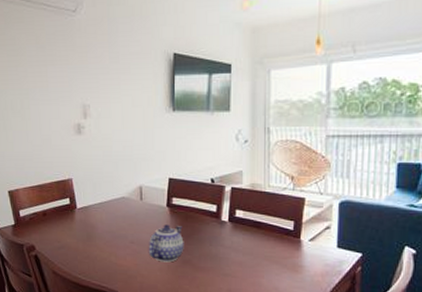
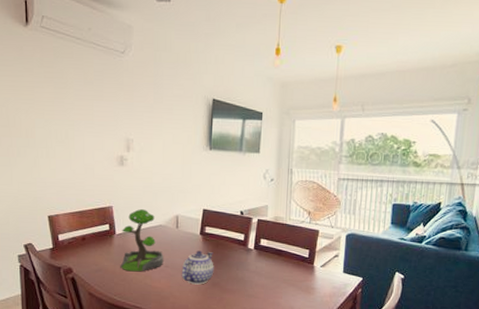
plant: none [82,181,129,249] -> present [120,209,164,272]

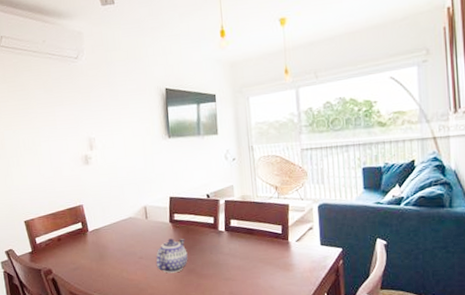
plant: present [120,209,164,272] -> none [93,204,138,267]

